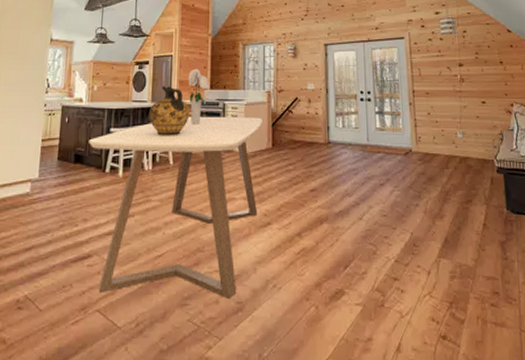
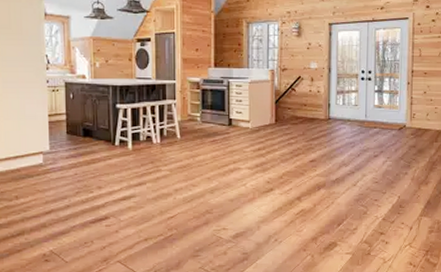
dining table: present [89,116,262,299] -> none [96,93,266,251]
ceramic jug: present [149,86,190,136] -> none [154,64,195,112]
bouquet: present [188,68,210,125] -> none [192,46,214,102]

